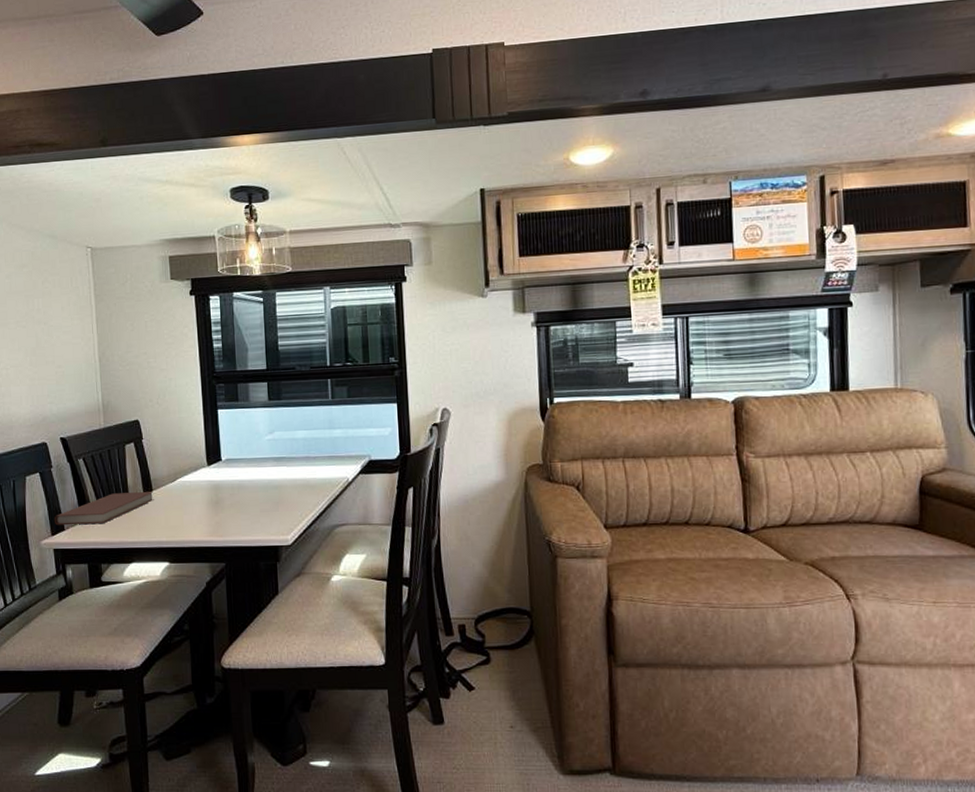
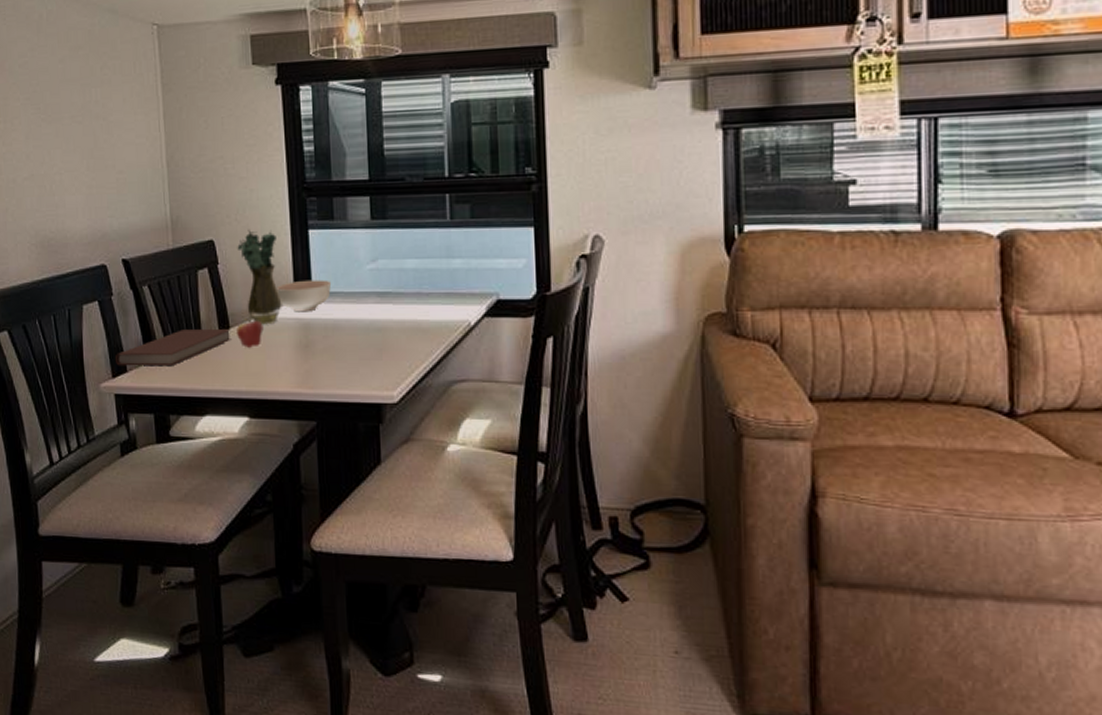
fruit: none [158,475,181,507] -> present [237,310,264,349]
vase: none [159,410,196,487] -> present [237,229,282,325]
bowl: none [191,449,236,476] -> present [276,279,331,312]

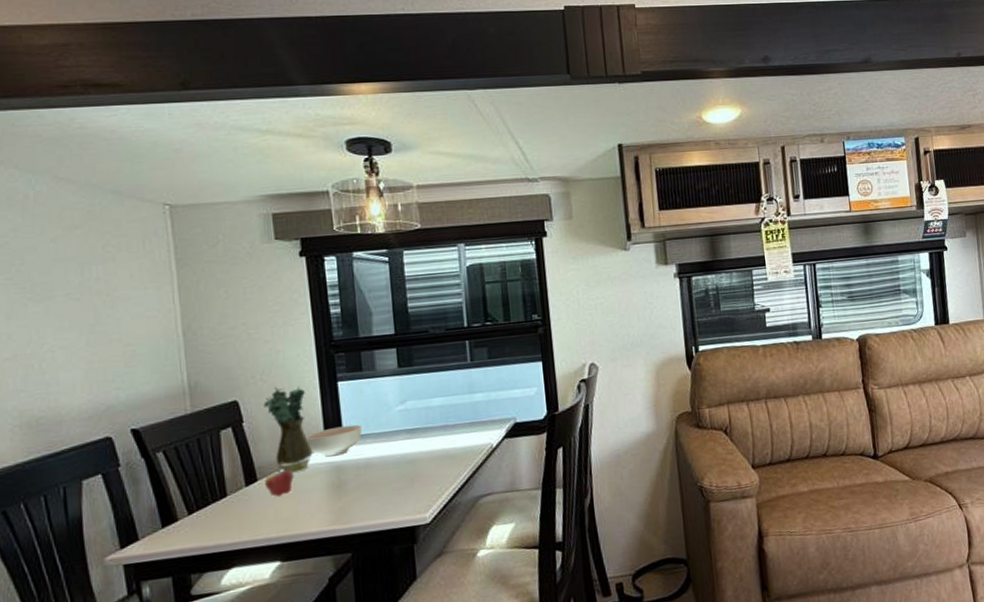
book: present [116,329,232,367] -> none [124,482,260,536]

